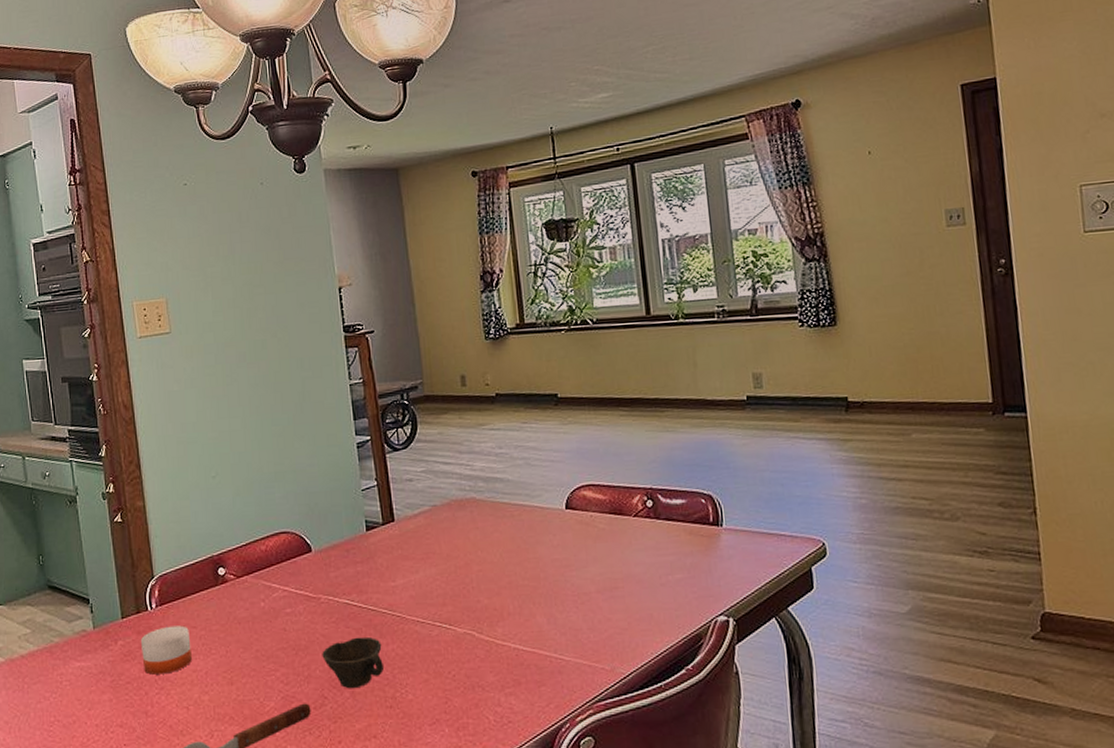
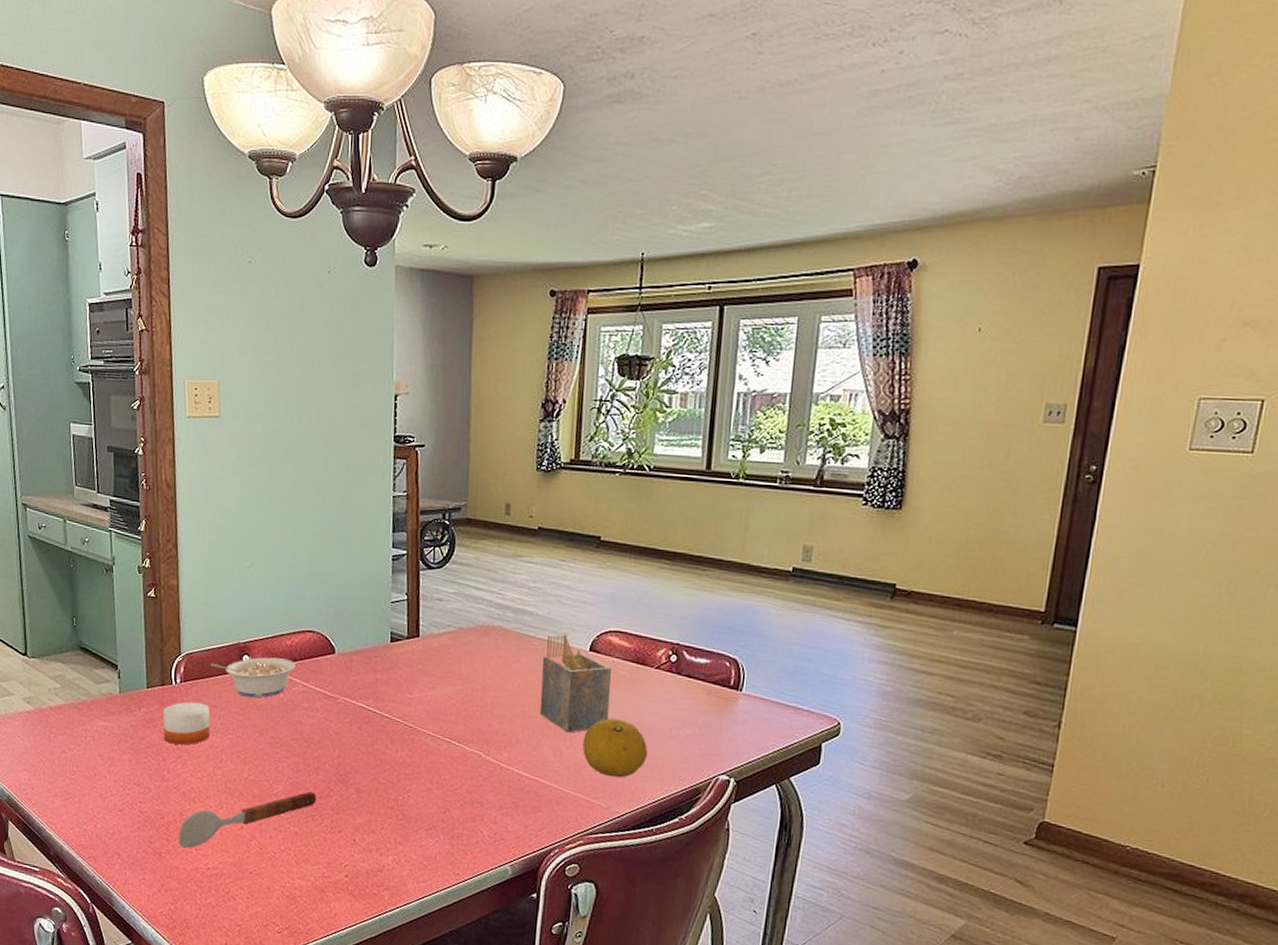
legume: none [185,565,273,612] -> present [210,657,296,698]
cup: present [322,637,383,689] -> none [333,739,391,786]
napkin holder: none [520,495,596,597] -> present [539,634,612,733]
fruit: none [575,574,643,637] -> present [582,718,649,778]

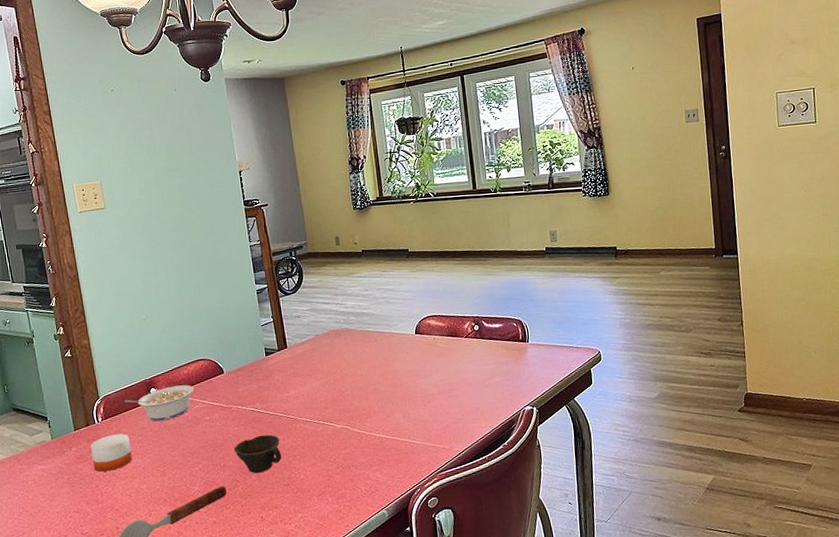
cup: none [333,739,391,786] -> present [234,435,281,474]
napkin holder: present [539,634,612,733] -> none [382,325,438,398]
fruit: present [582,718,649,778] -> none [423,380,472,425]

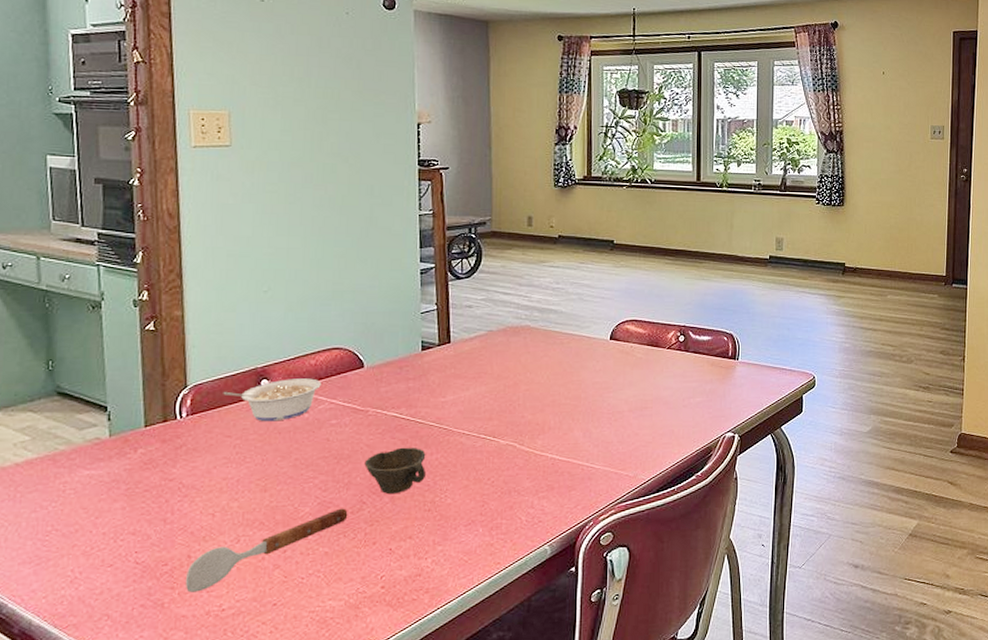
candle: present [90,433,132,472] -> none [164,434,224,483]

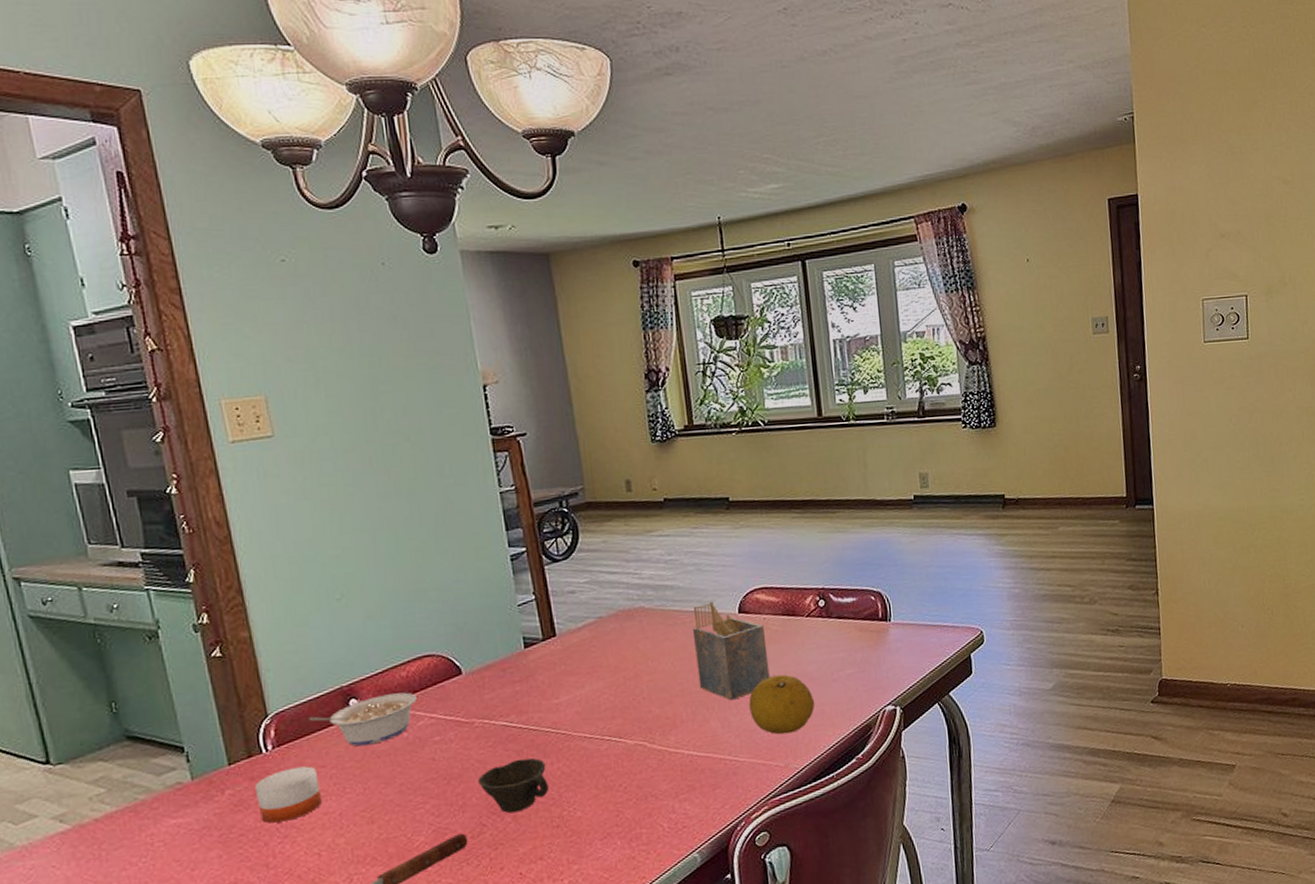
candle: none [164,434,224,483] -> present [254,766,322,823]
napkin holder: none [568,327,631,414] -> present [692,601,770,701]
fruit: none [609,396,666,448] -> present [749,674,815,735]

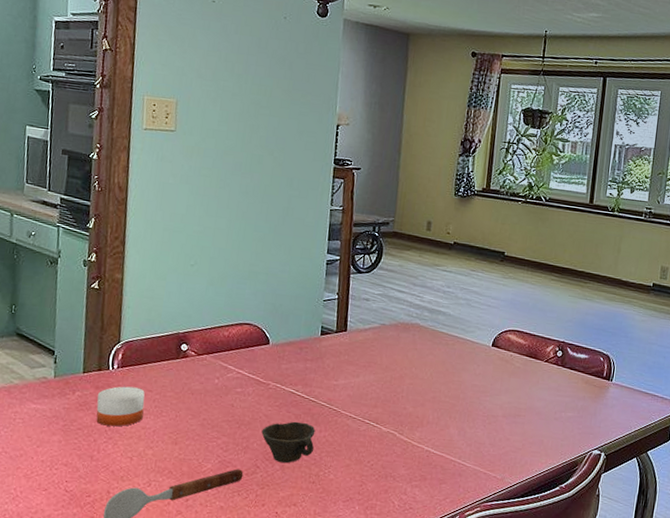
legume: present [309,692,417,747] -> none [149,346,231,383]
napkin holder: present [692,601,770,701] -> none [448,331,509,415]
fruit: present [749,674,815,735] -> none [483,403,537,453]

